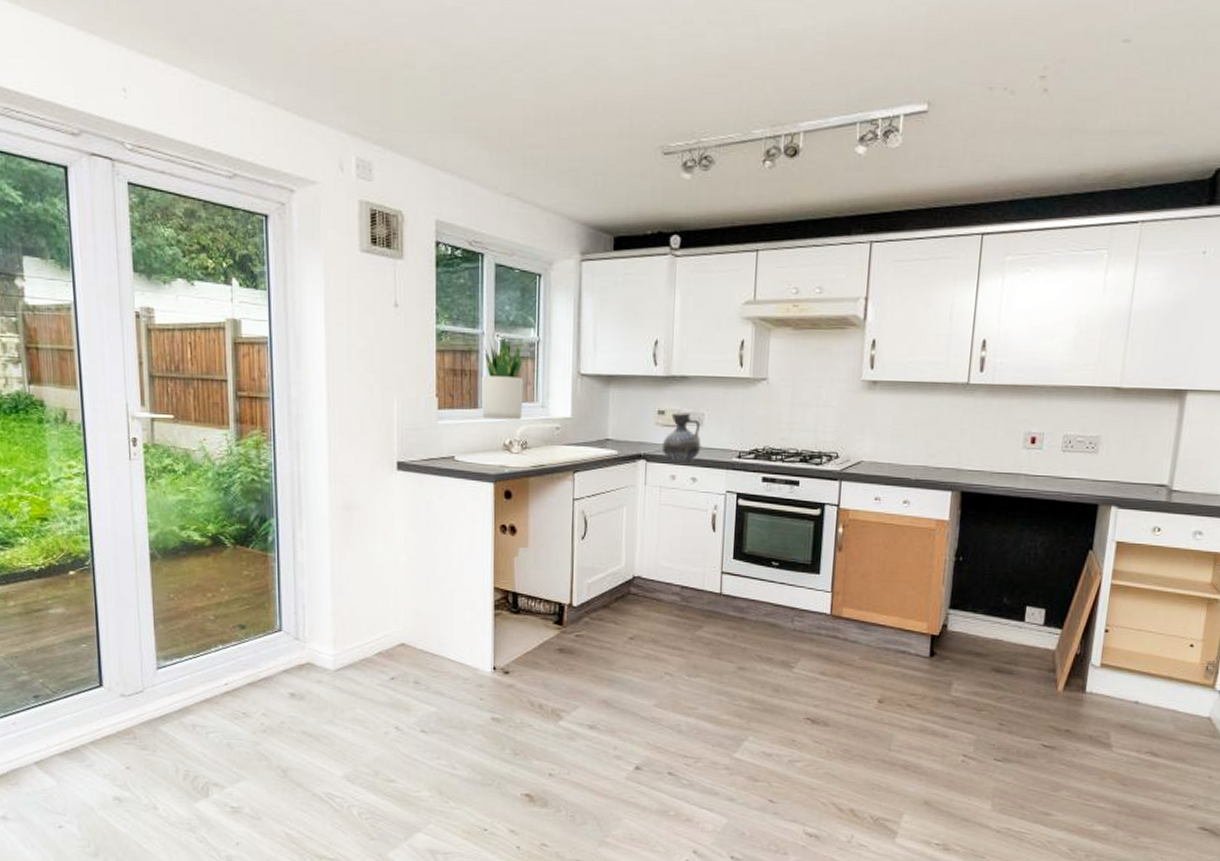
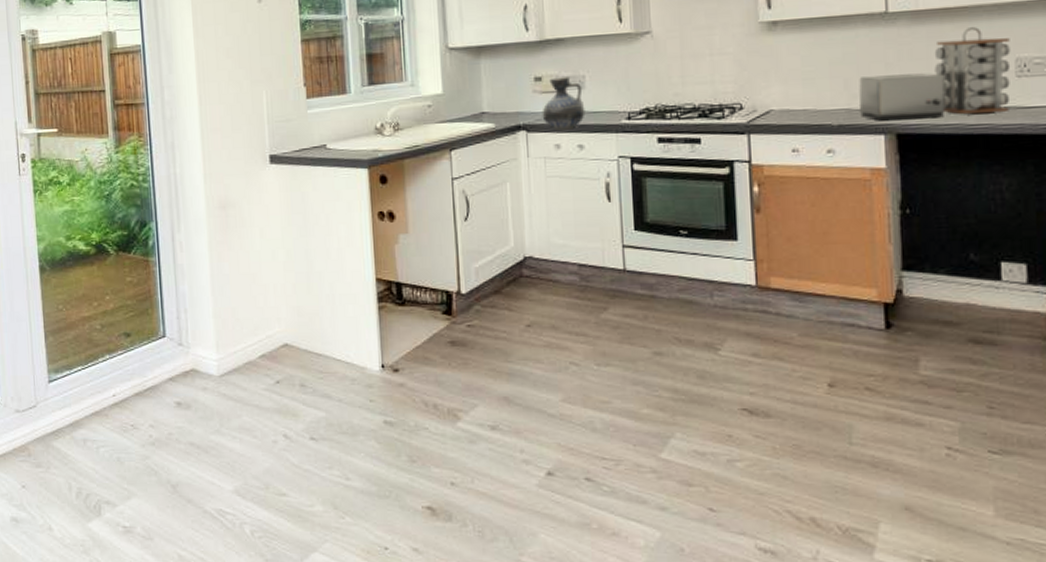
planter: present [481,337,525,420] -> none [347,18,392,104]
toaster: none [934,439,1007,481] -> present [858,73,946,121]
spice rack: none [999,403,1062,481] -> present [934,26,1011,115]

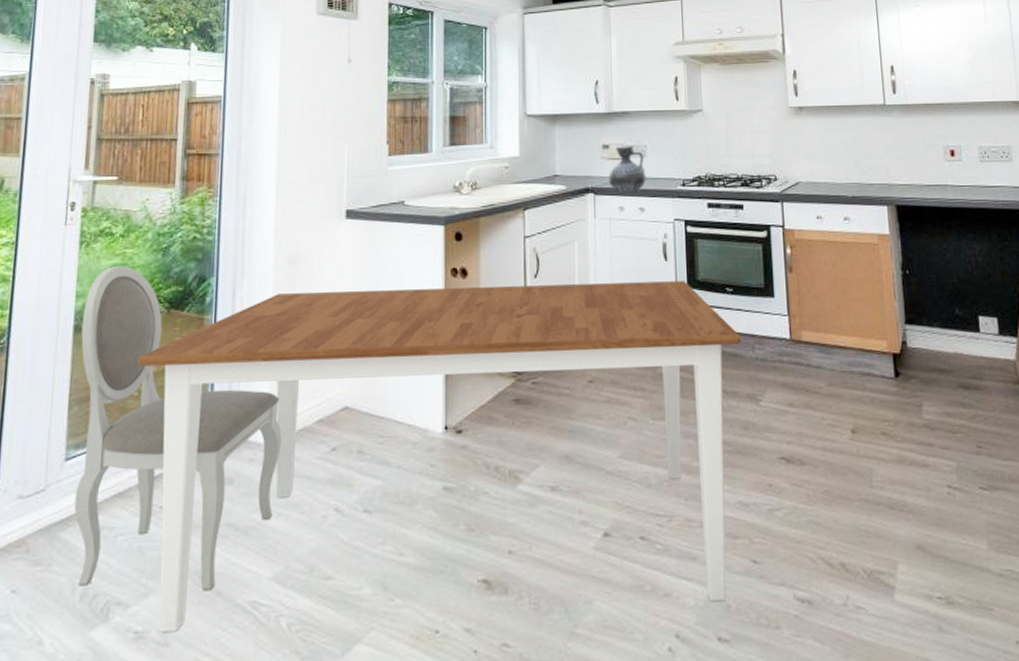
dining chair: none [45,212,230,498] -> present [74,266,282,591]
dining table: none [97,223,697,545] -> present [138,281,741,632]
toaster: present [858,73,946,121] -> none [866,155,931,194]
spice rack: present [934,26,1011,115] -> none [920,119,977,191]

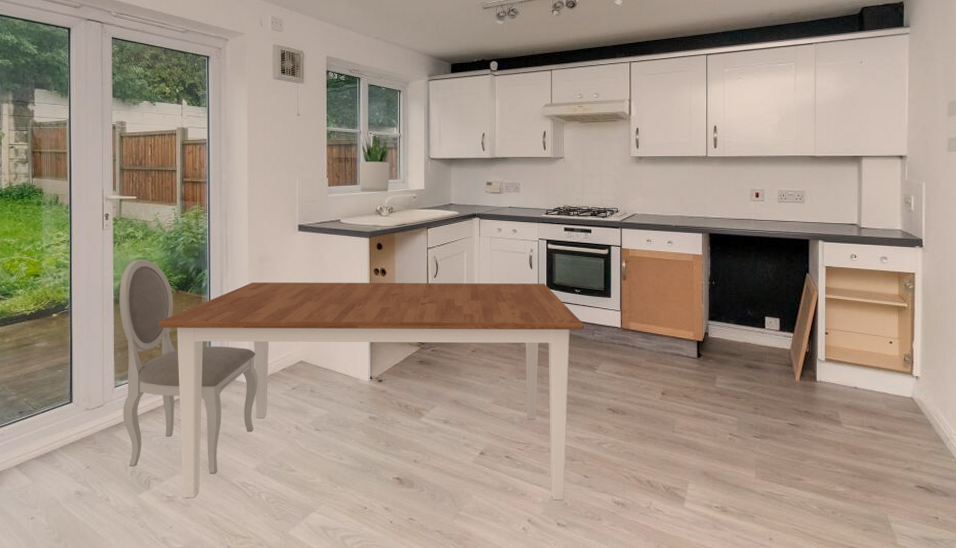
planter: none [431,84,474,162] -> present [359,134,391,192]
ceramic jug: present [608,144,646,195] -> none [490,182,519,220]

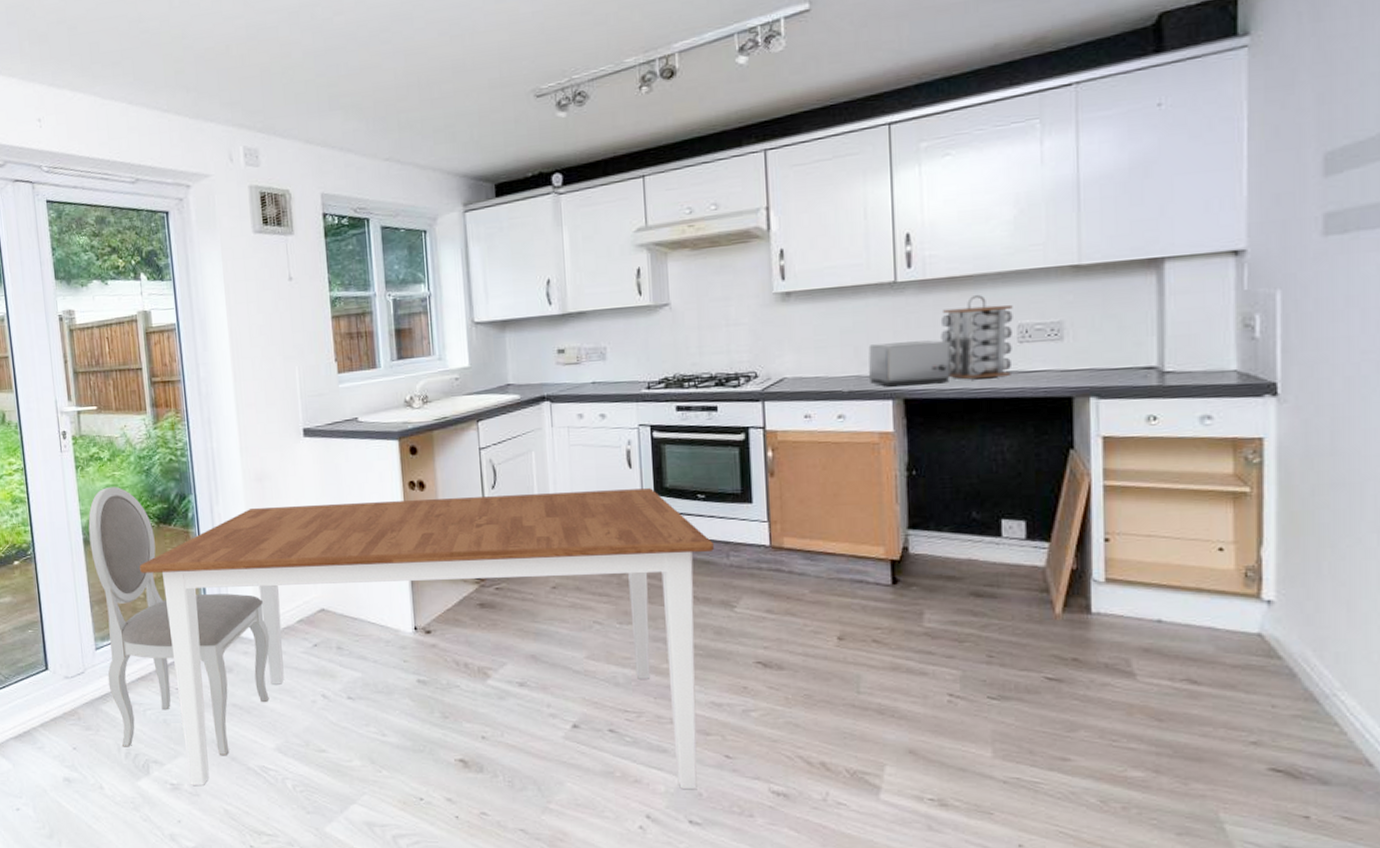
planter: present [359,134,391,192] -> none [377,294,420,378]
toaster: none [688,196,739,225] -> present [868,340,952,387]
spice rack: none [733,169,776,224] -> present [940,294,1013,380]

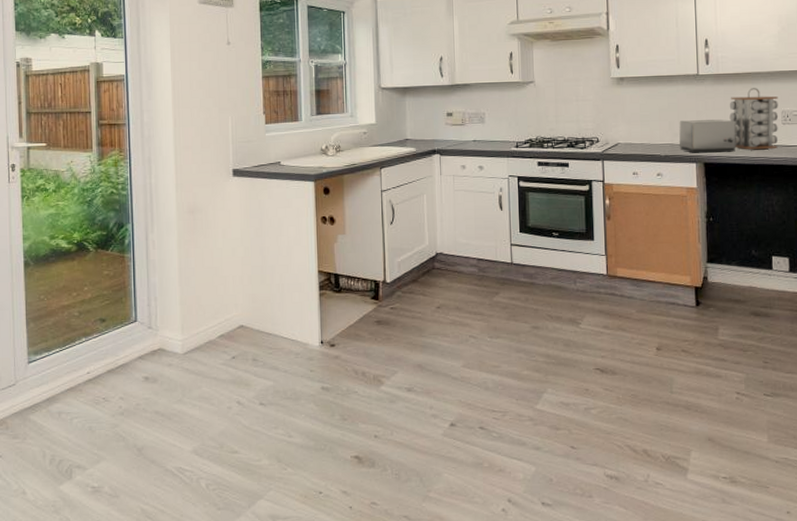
dining chair: present [88,487,270,756] -> none [30,215,193,460]
dining table: present [140,488,714,790] -> none [76,227,564,488]

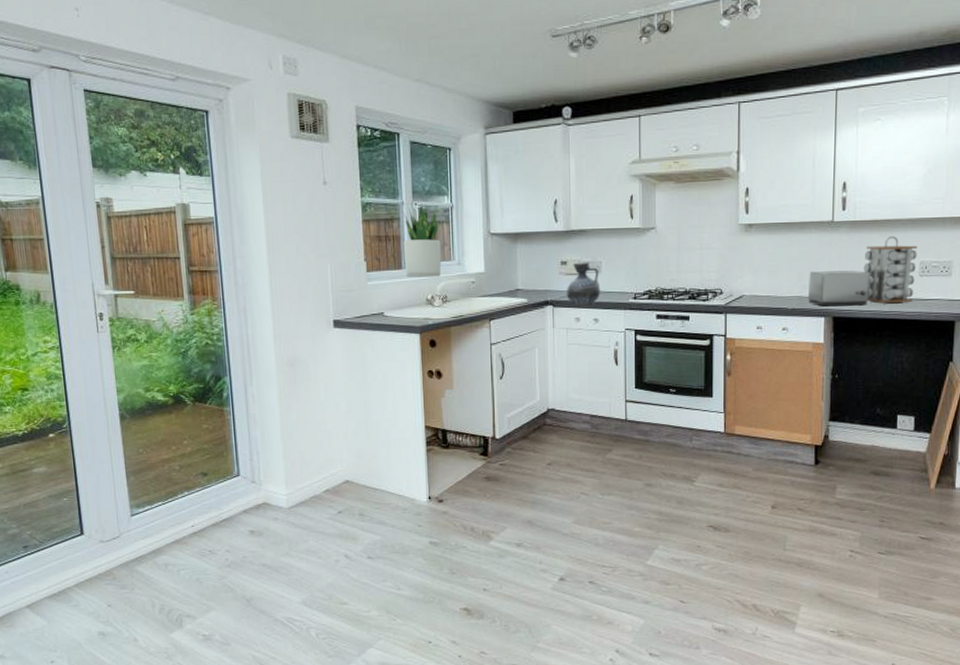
planter: none [300,62,335,129] -> present [403,204,442,278]
ceramic jug: none [452,112,485,156] -> present [566,261,601,307]

